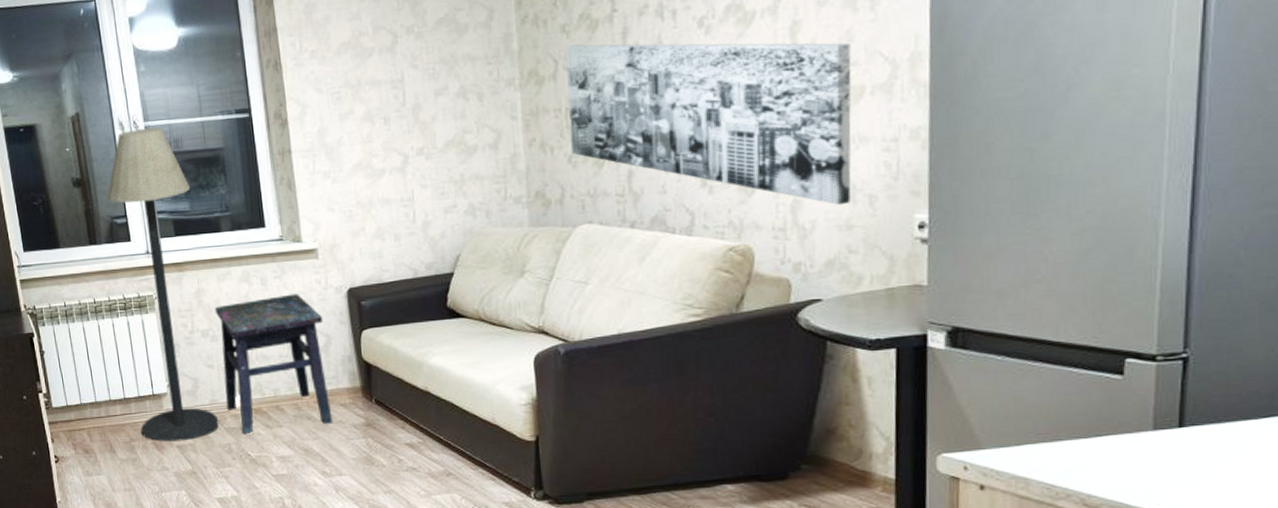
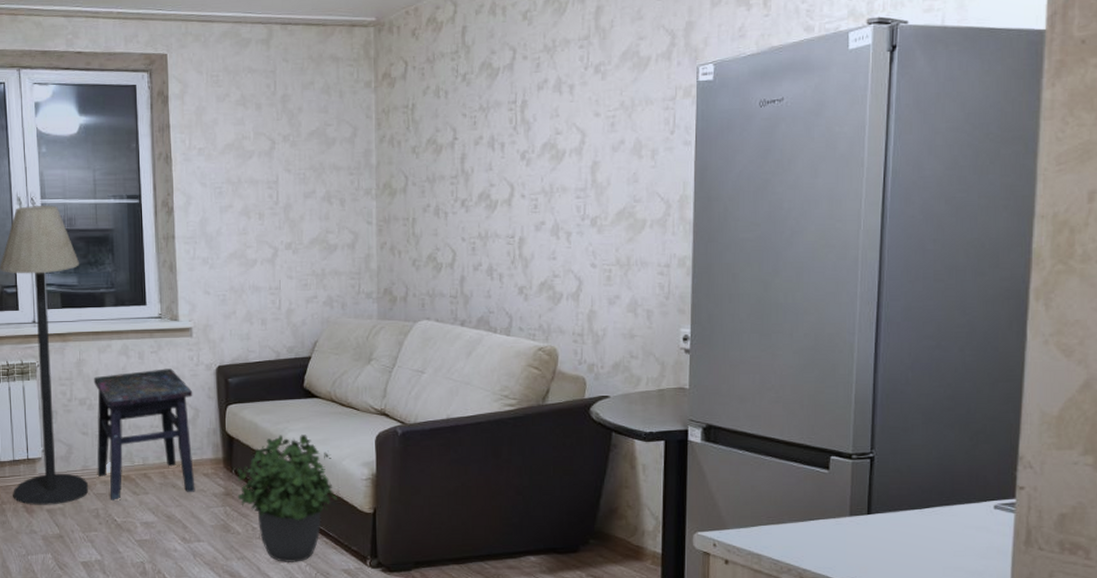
potted plant: none [378,358,494,497] -> present [237,435,338,563]
wall art: present [565,42,852,206] -> none [415,165,636,318]

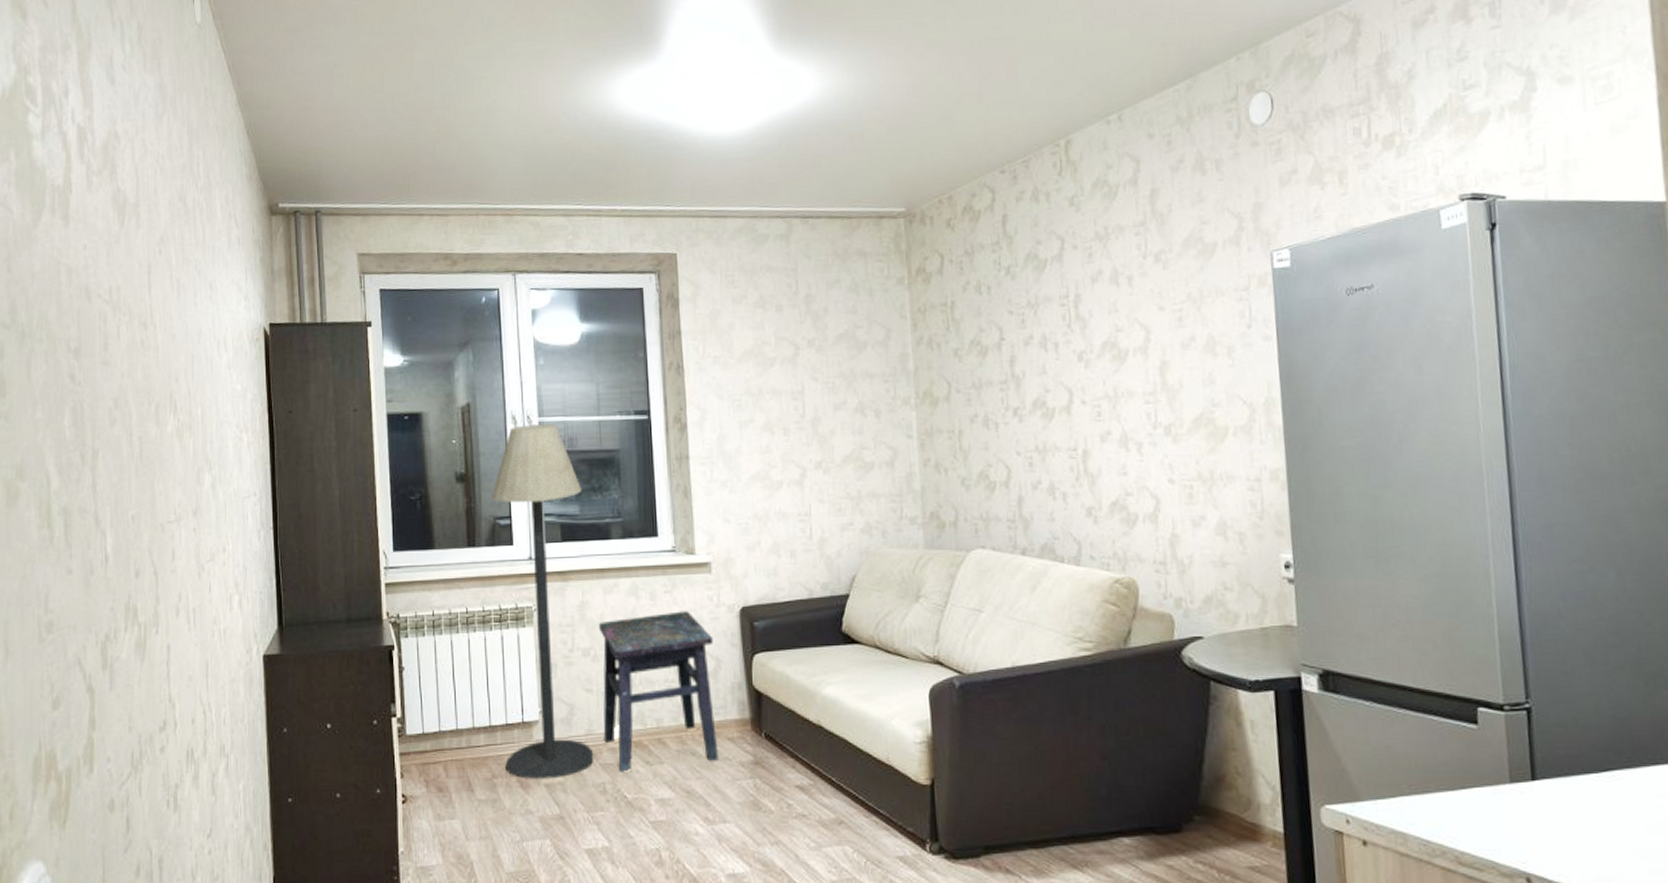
potted plant: present [237,435,338,563] -> none [768,689,888,849]

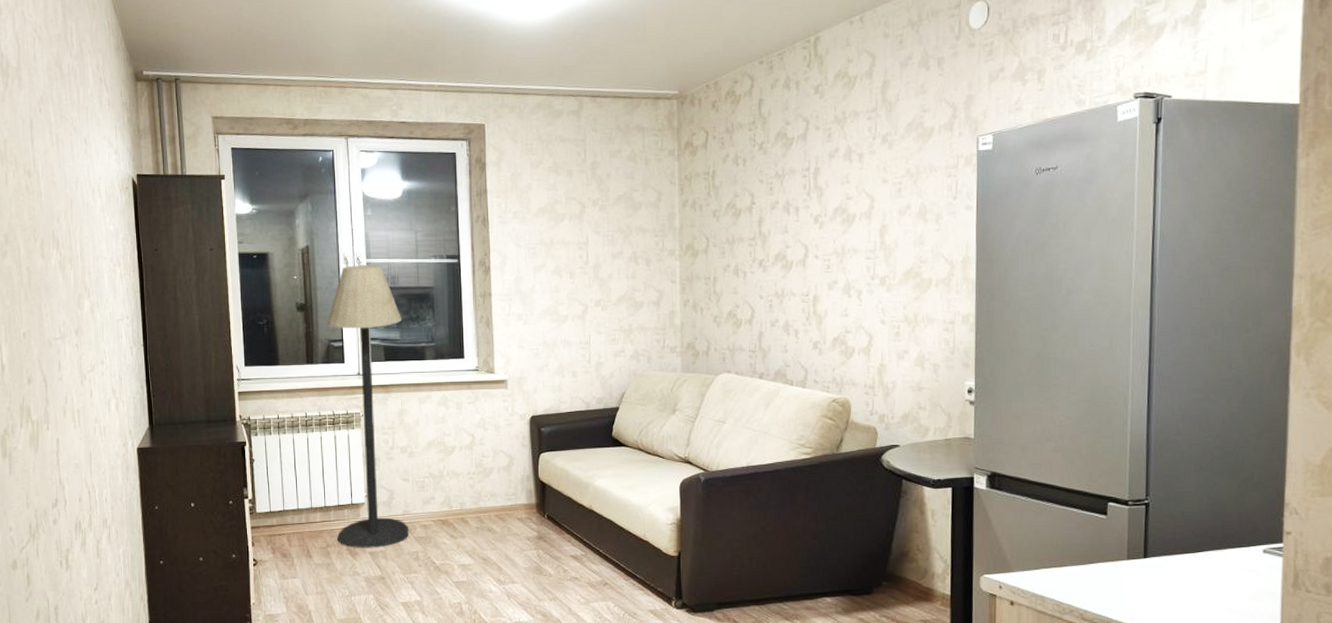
side table: present [598,611,719,774] -> none [414,418,510,545]

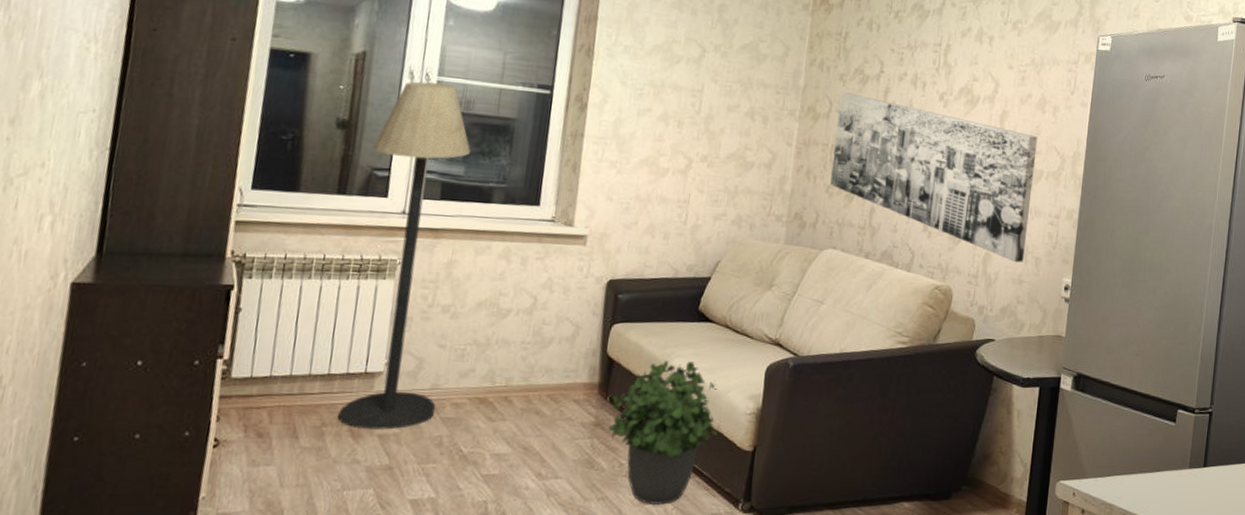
potted plant: none [549,481,645,604] -> present [608,360,719,506]
wall art: none [715,227,922,371] -> present [830,92,1038,263]

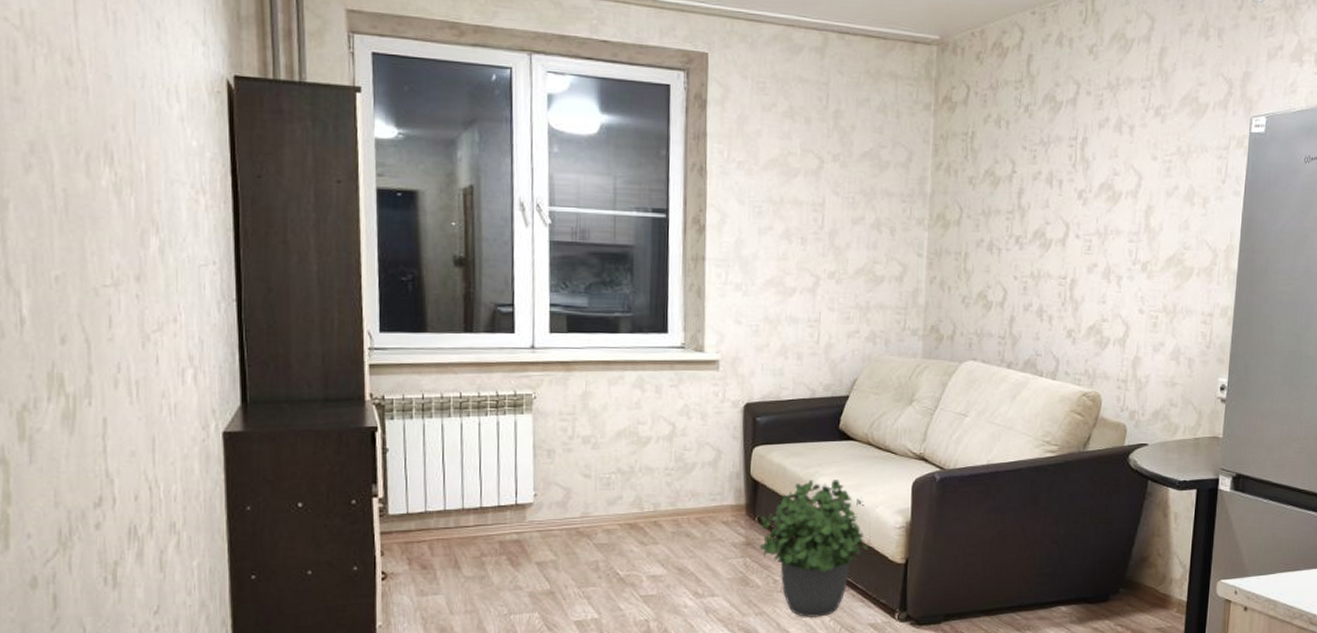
floor lamp: present [337,81,471,430] -> none [492,213,591,557]
wall art: present [830,92,1038,263] -> none [966,196,1187,365]

